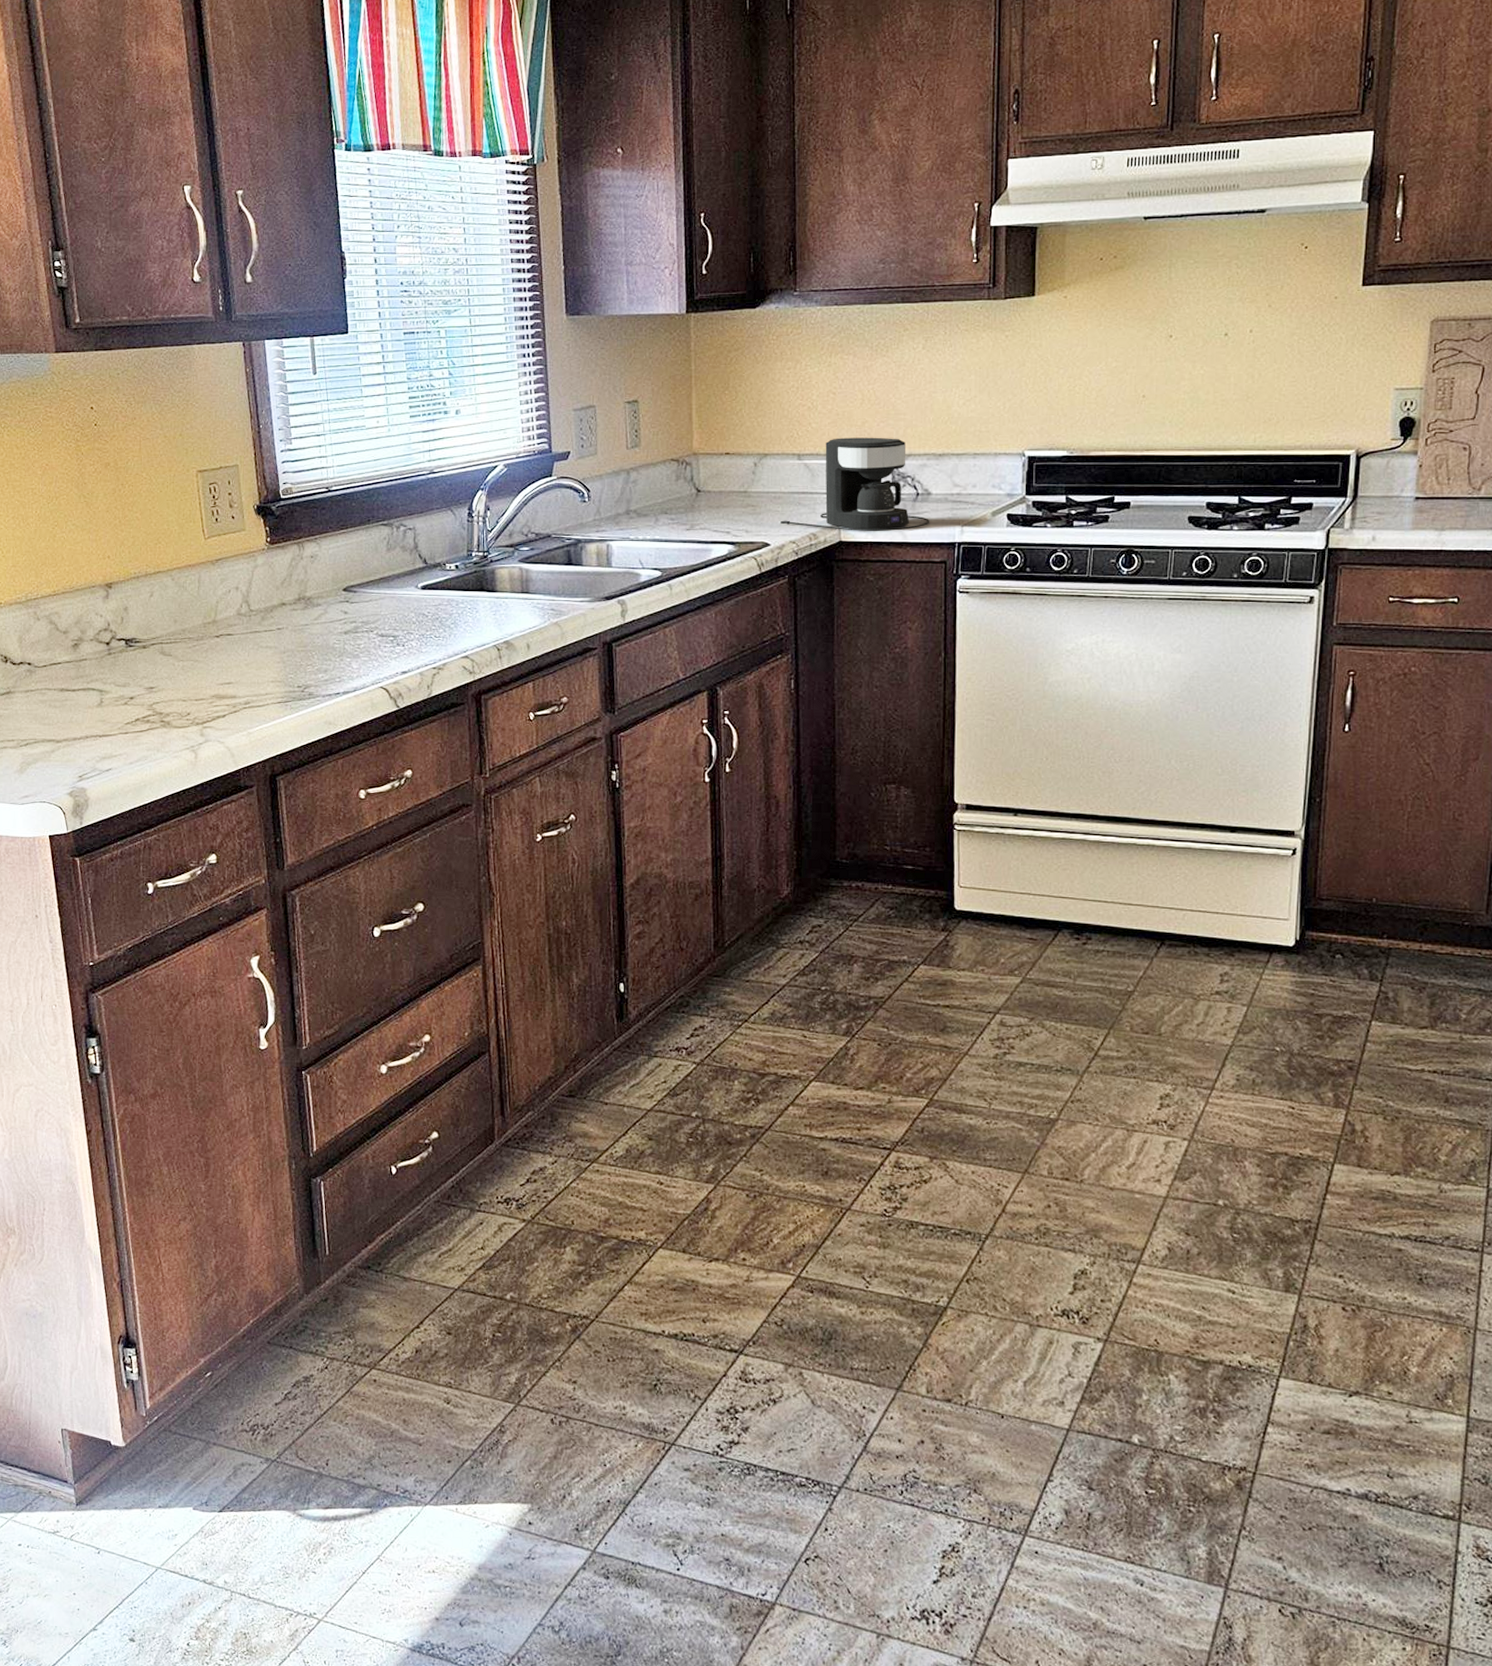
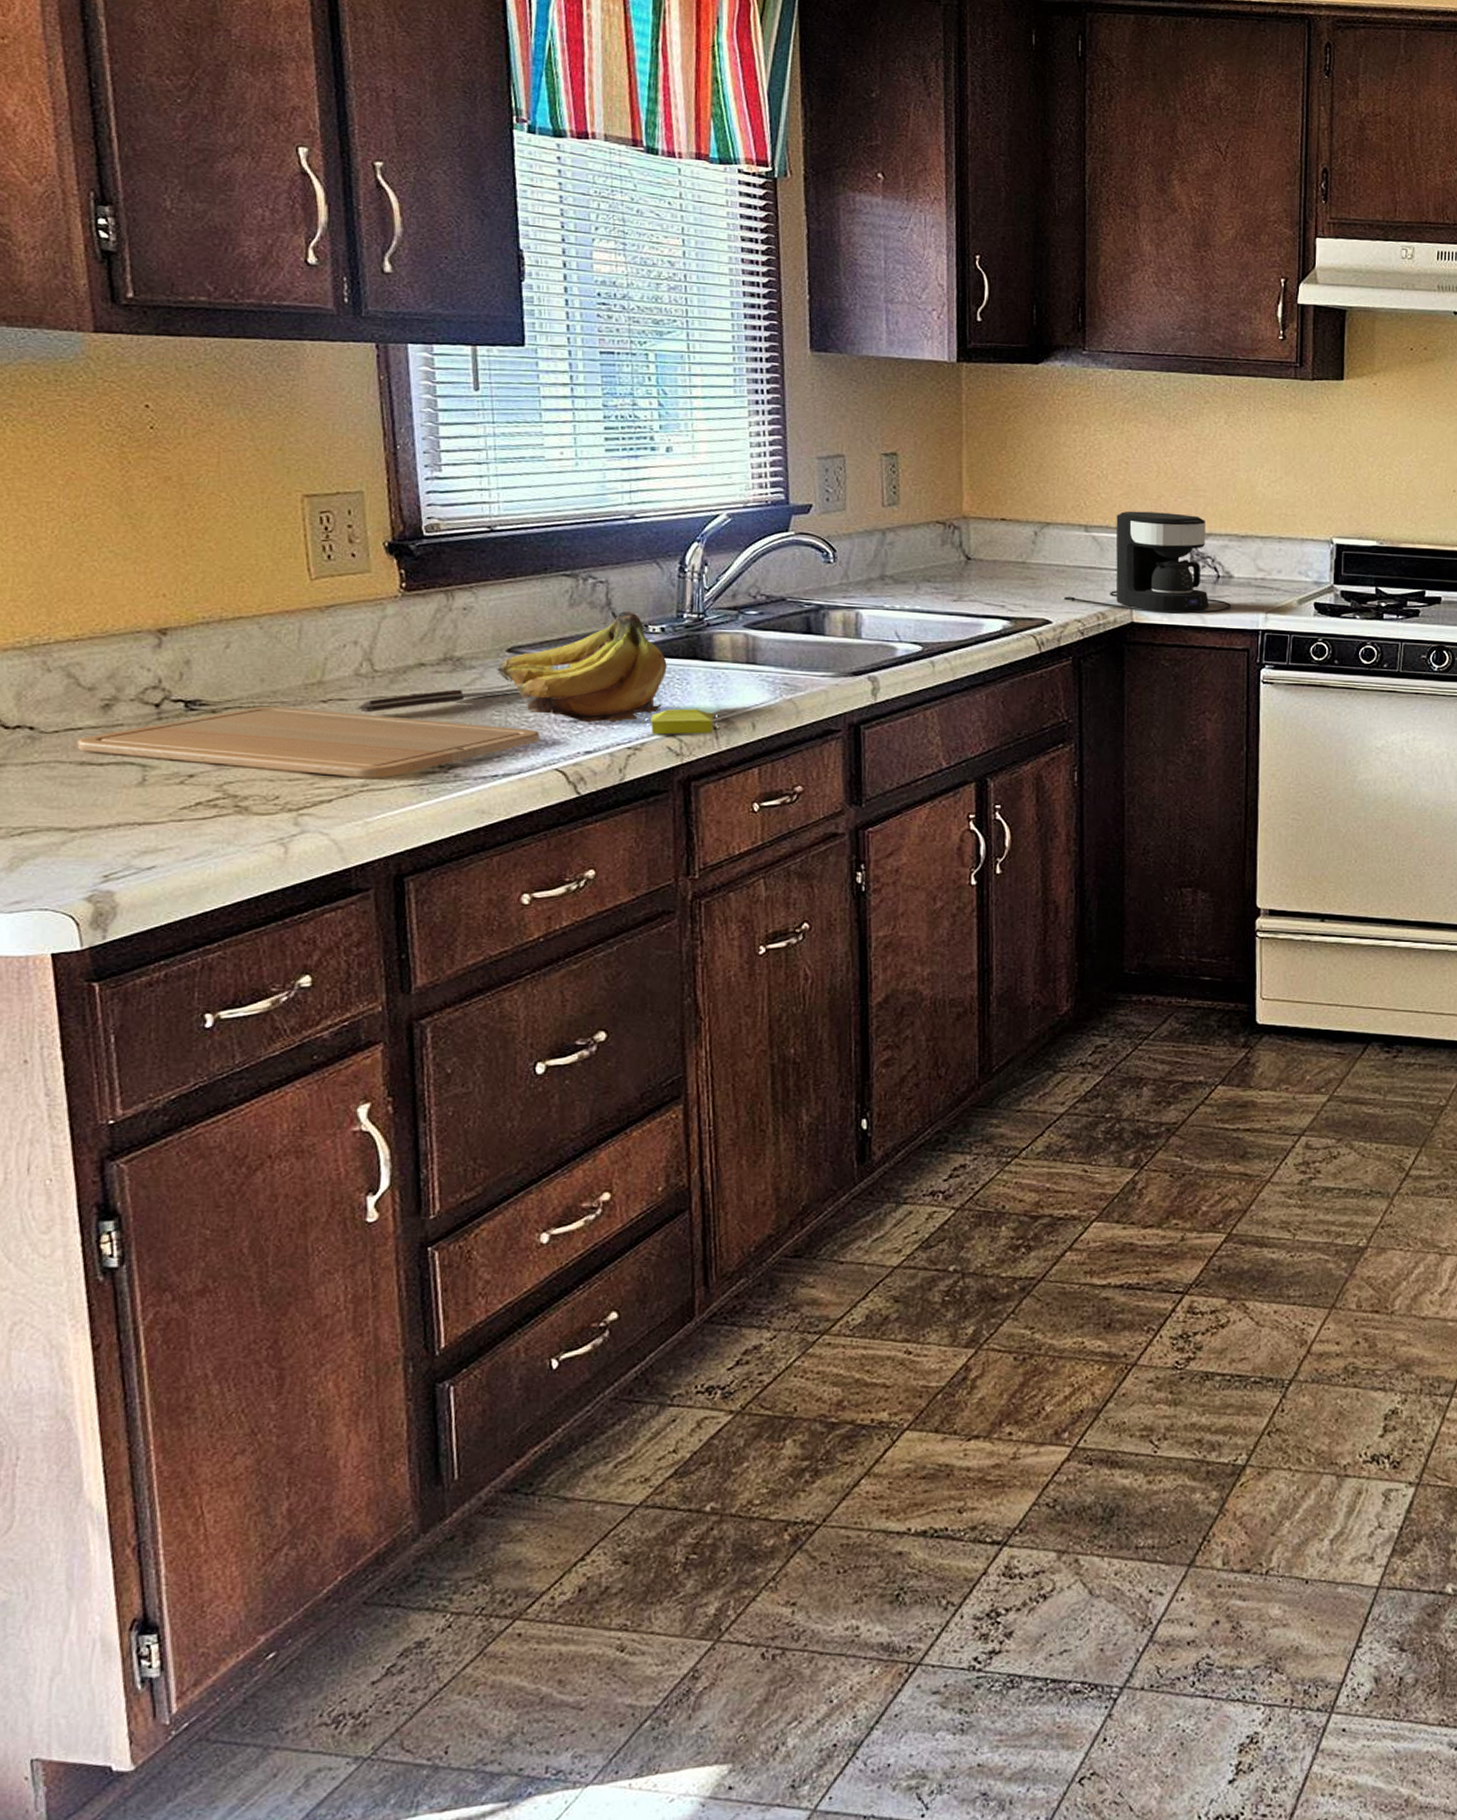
chopping board: none [58,641,369,697] -> present [77,706,541,778]
knife: none [238,621,353,645] -> present [354,688,519,713]
fruit: none [335,553,461,648] -> present [496,611,667,723]
sponge: none [441,633,507,657] -> present [638,708,726,736]

